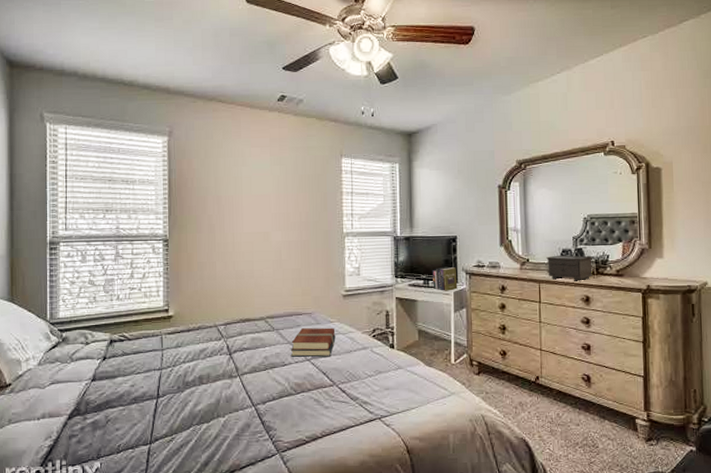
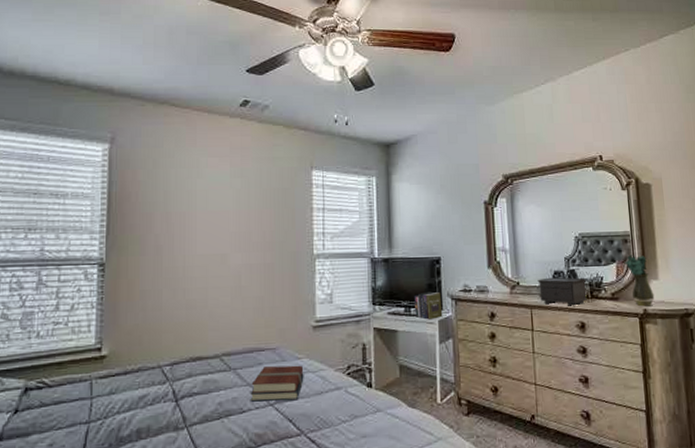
vase: none [630,234,659,283] -> present [624,254,655,307]

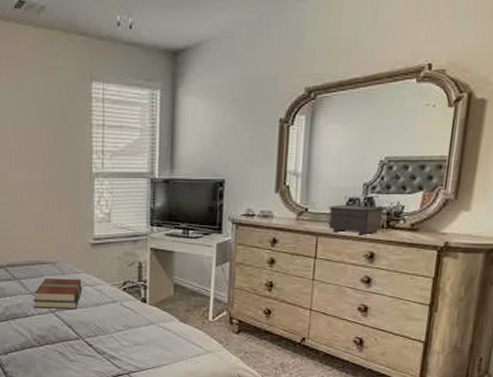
books: present [414,291,443,320] -> none [193,214,222,242]
vase: present [624,254,655,307] -> none [433,181,462,239]

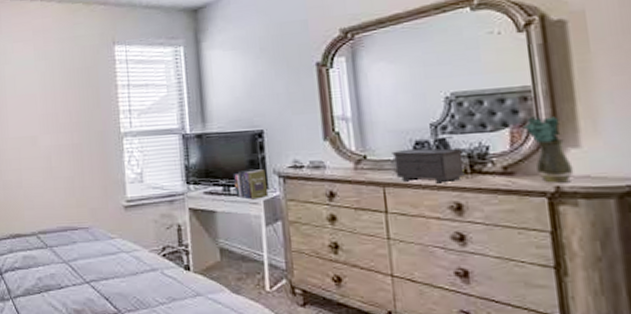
books: present [33,278,82,308] -> none [66,245,118,279]
books: none [193,214,222,242] -> present [234,168,269,200]
vase: none [433,181,462,239] -> present [522,115,574,183]

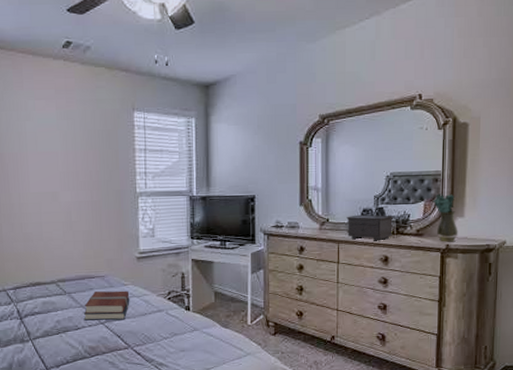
books: none [66,245,118,279] -> present [83,290,130,321]
books: present [234,168,269,200] -> none [230,227,255,252]

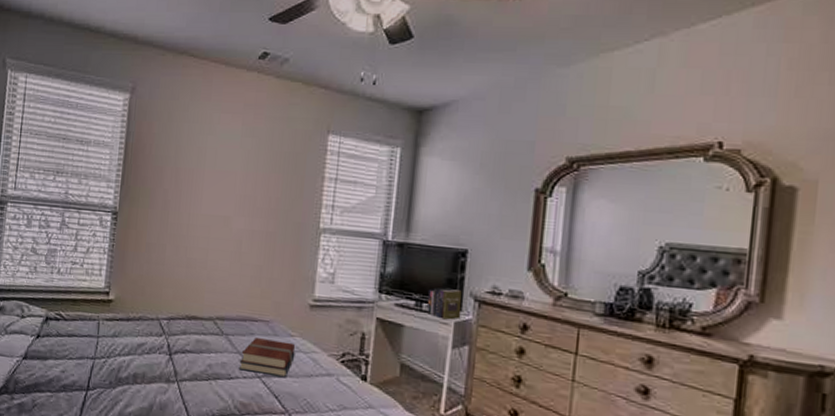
books: none [230,227,255,252] -> present [427,287,462,320]
jewelry box: present [346,214,394,241] -> none [593,293,667,335]
vase: present [432,192,458,242] -> none [730,279,771,353]

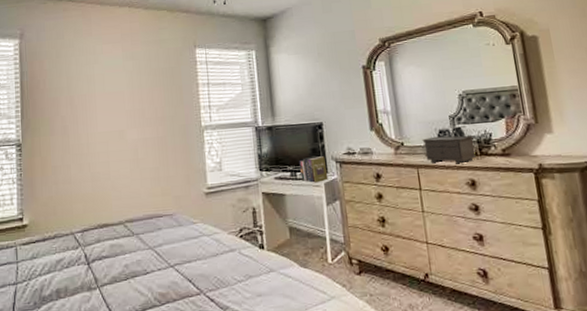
books: present [238,338,296,377] -> none [152,229,200,264]
jewelry box: none [593,293,667,335] -> present [422,135,476,164]

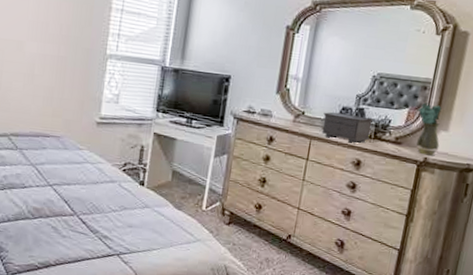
books: present [299,155,328,183] -> none [196,107,224,134]
vase: none [513,108,550,162] -> present [416,101,442,156]

